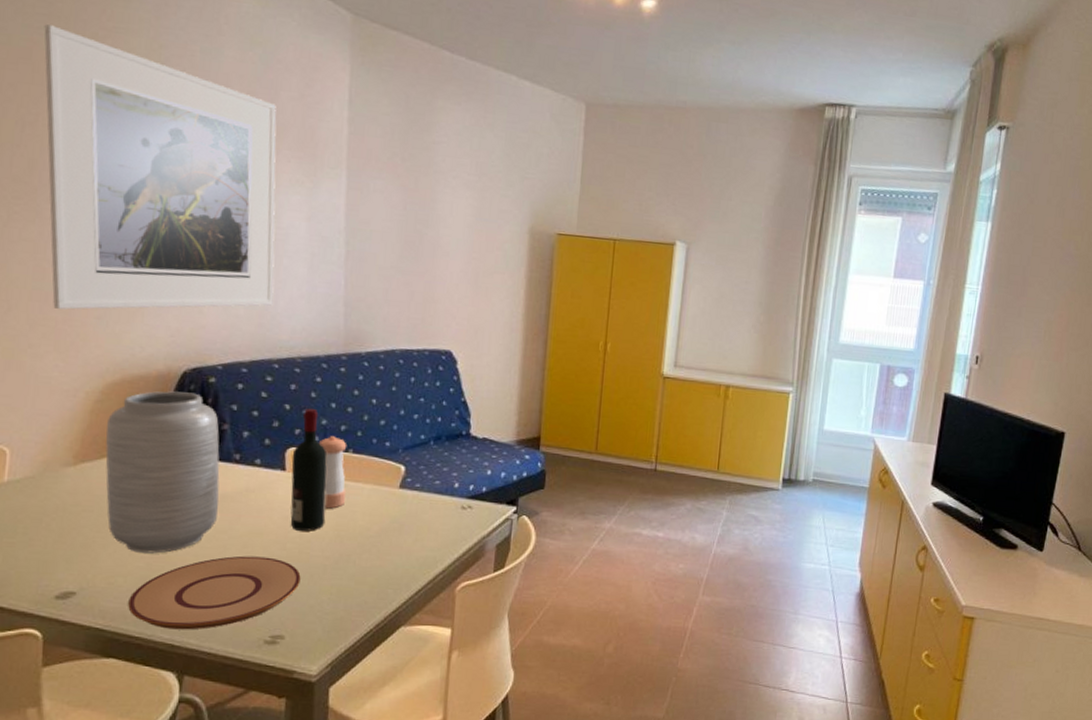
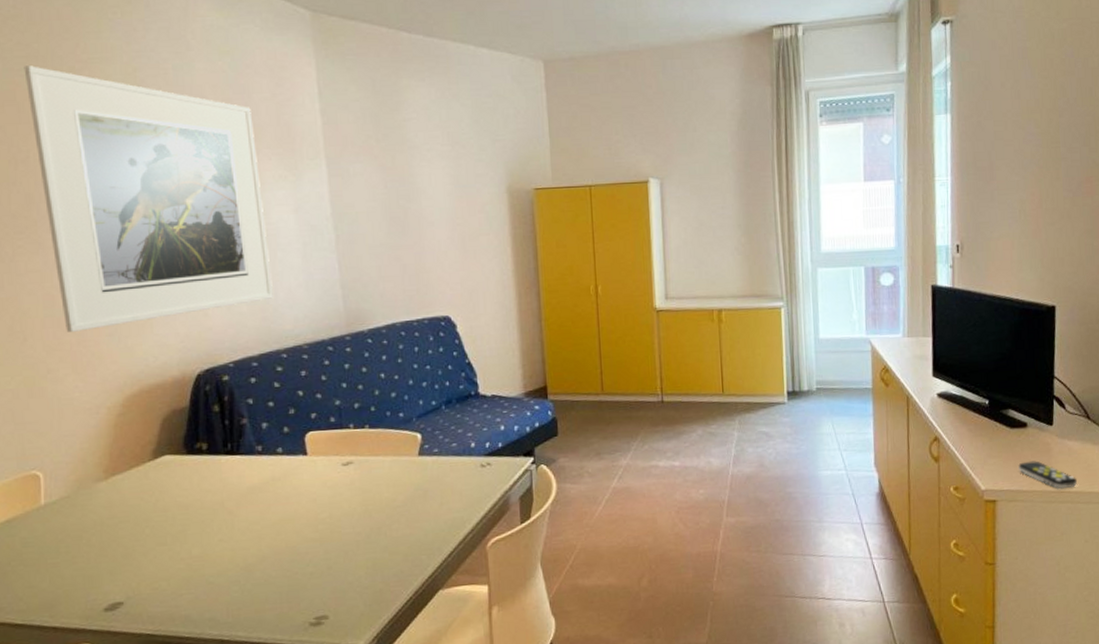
vase: present [105,391,220,554] -> none [131,393,249,555]
plate: present [128,555,301,630] -> none [174,541,336,625]
wine bottle: present [290,409,328,531] -> none [311,392,352,512]
pepper shaker: present [318,436,347,509] -> none [335,415,369,486]
remote control: none [1002,583,1059,616] -> present [1018,461,1078,490]

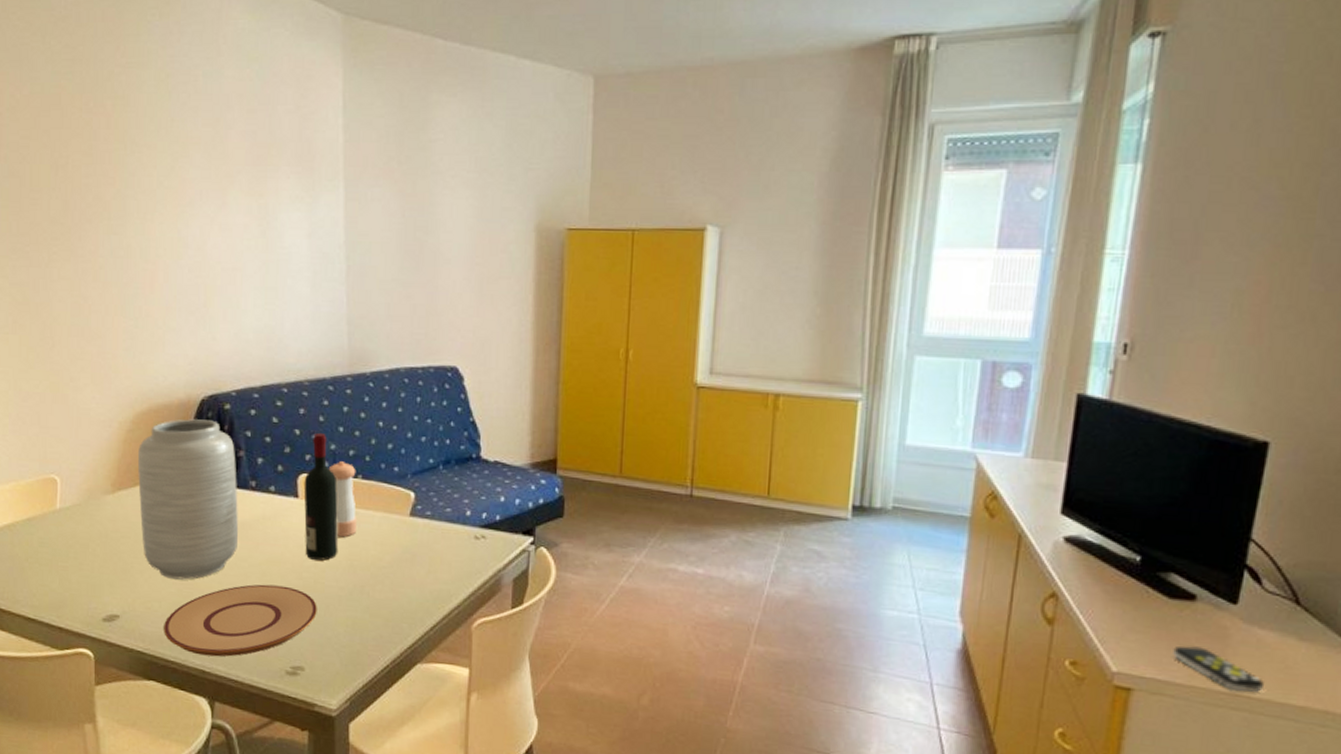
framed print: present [23,65,273,332] -> none [69,69,280,343]
vase: none [131,393,249,555] -> present [138,419,239,580]
plate: none [174,541,336,625] -> present [164,584,317,657]
wine bottle: none [311,392,352,512] -> present [303,433,339,561]
pepper shaker: none [335,415,369,486] -> present [328,461,358,538]

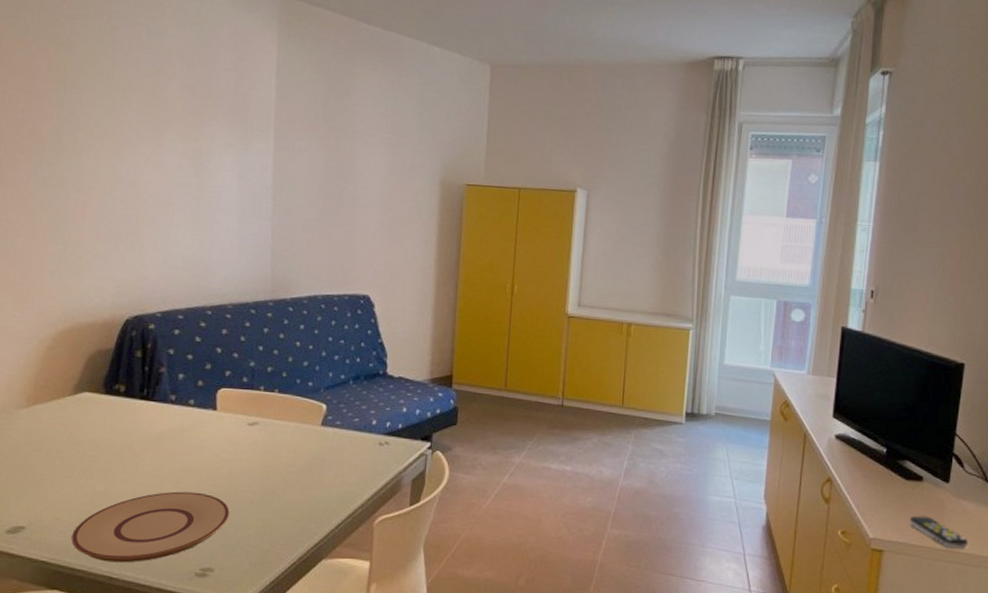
vase: present [138,419,239,580] -> none [55,337,157,490]
wine bottle: present [303,433,339,561] -> none [220,352,255,468]
pepper shaker: present [328,461,358,538] -> none [246,377,273,446]

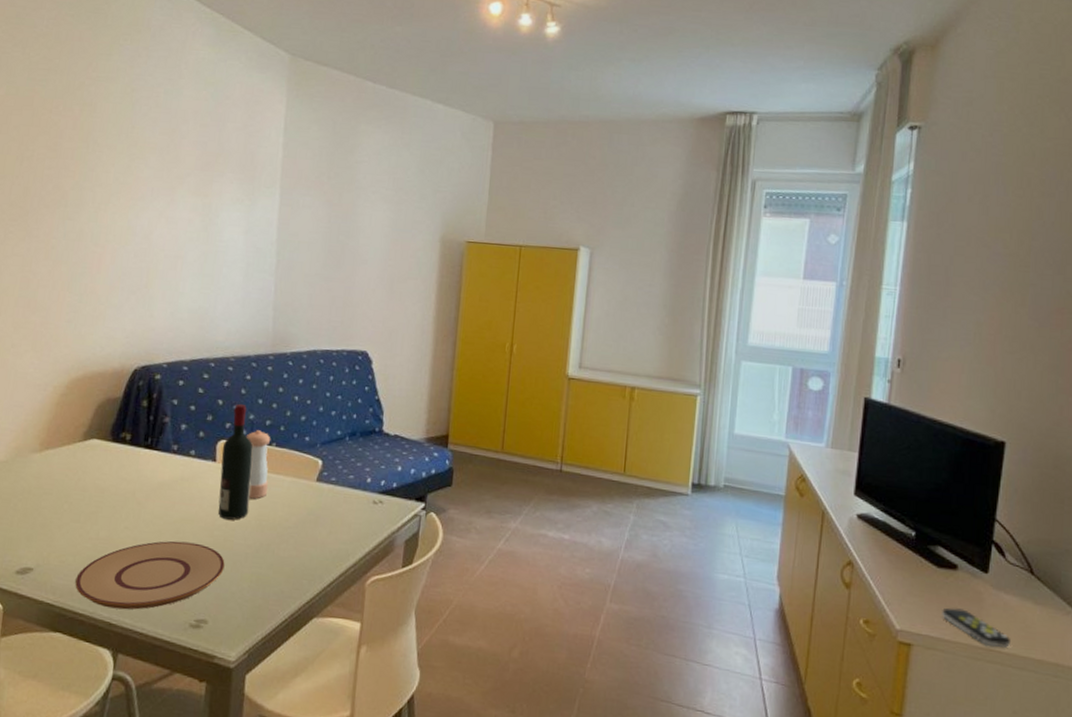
wine bottle: none [220,352,255,468] -> present [218,404,253,520]
pepper shaker: none [246,377,273,446] -> present [245,430,271,499]

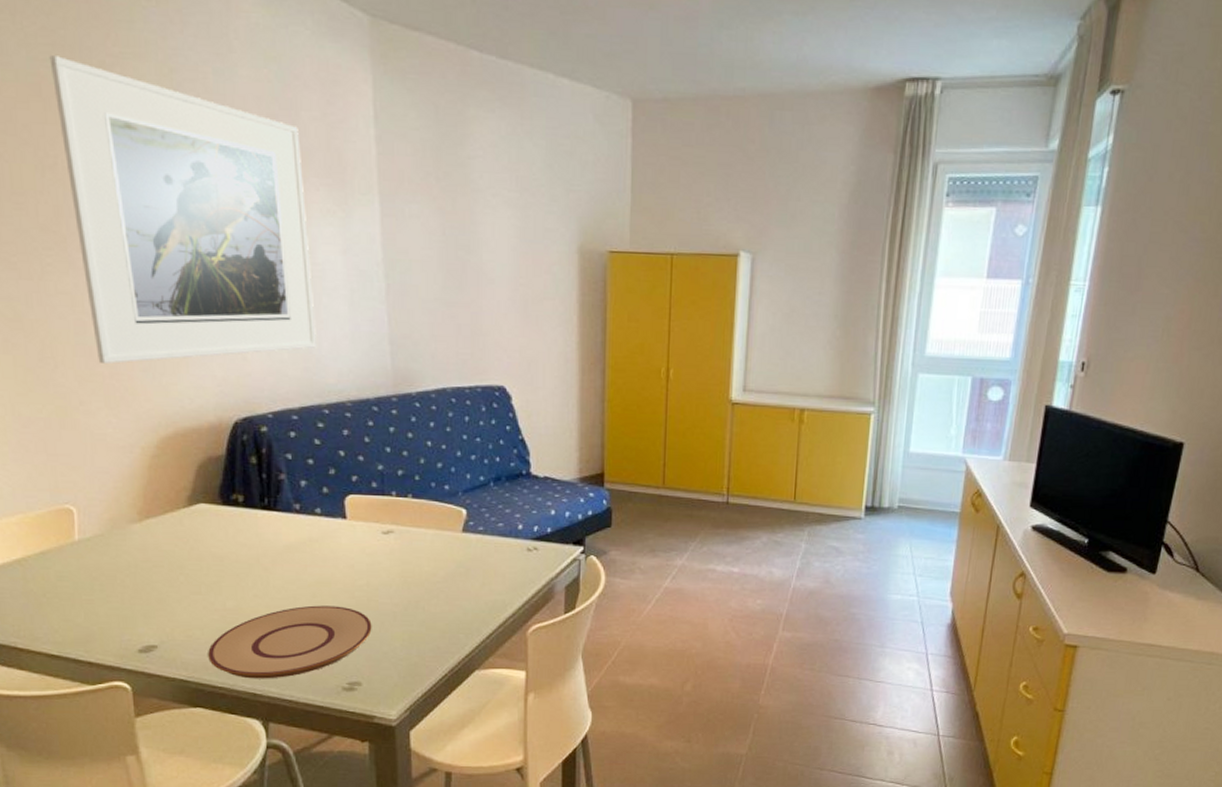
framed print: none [33,77,223,315] -> present [49,55,317,364]
wine bottle: present [218,404,253,520] -> none [351,454,391,579]
pepper shaker: present [245,430,271,499] -> none [376,481,410,556]
remote control: present [942,607,1012,648] -> none [1108,609,1172,643]

